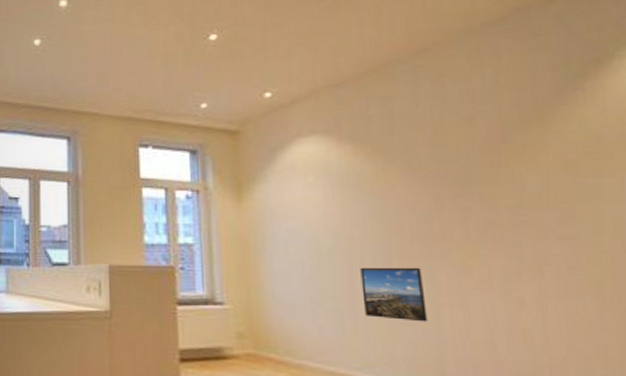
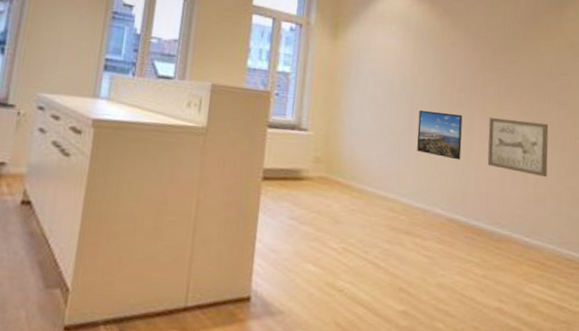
wall art: none [460,266,561,335] -> present [487,118,549,178]

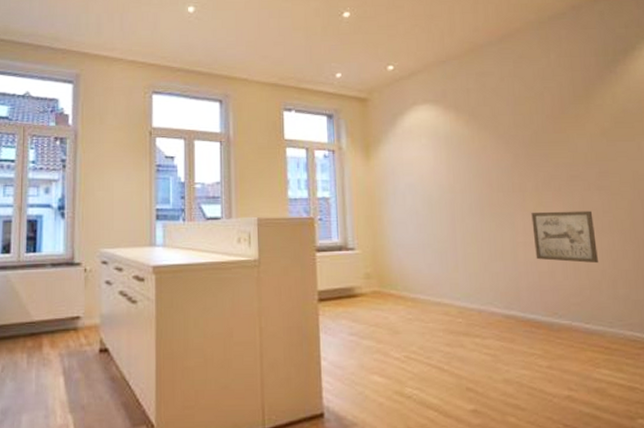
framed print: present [417,110,463,160] -> none [460,214,509,258]

